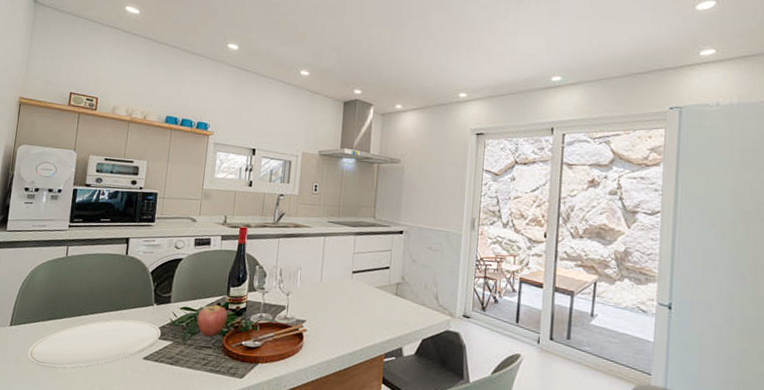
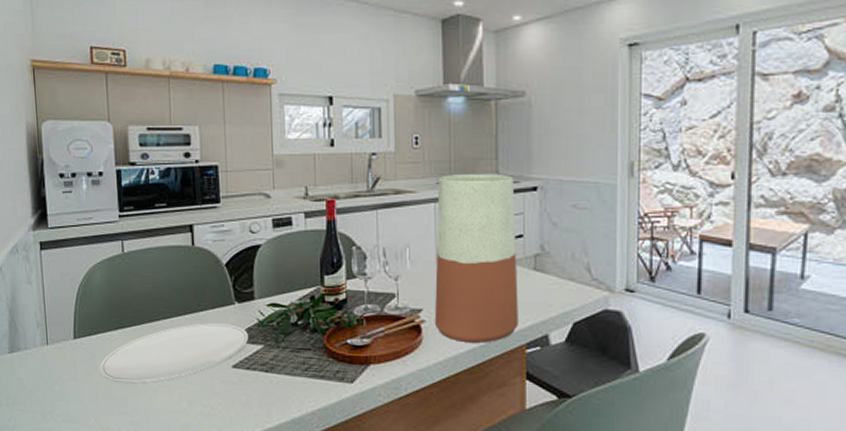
fruit: present [197,299,228,337] -> none [289,291,326,337]
vase: none [315,216,386,351] -> present [435,173,518,343]

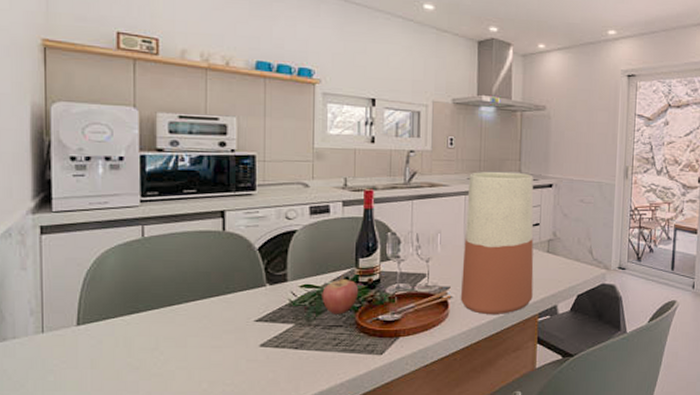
plate: present [100,322,248,384] -> none [107,304,278,368]
fruit: none [289,291,326,337] -> present [322,273,359,315]

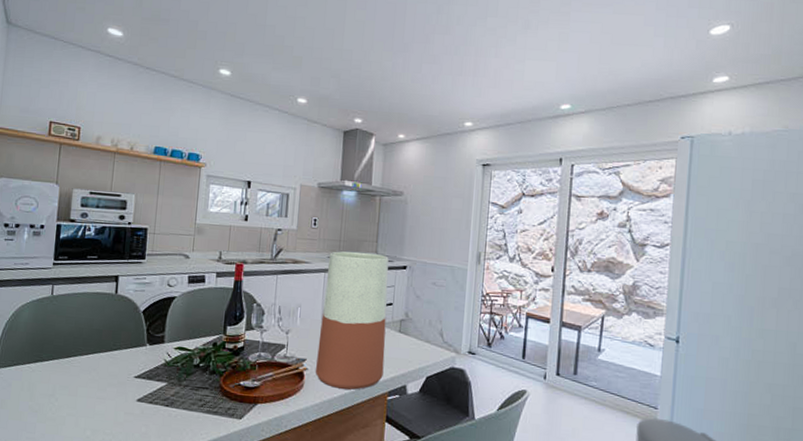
fruit: present [322,273,359,315] -> none [192,339,225,378]

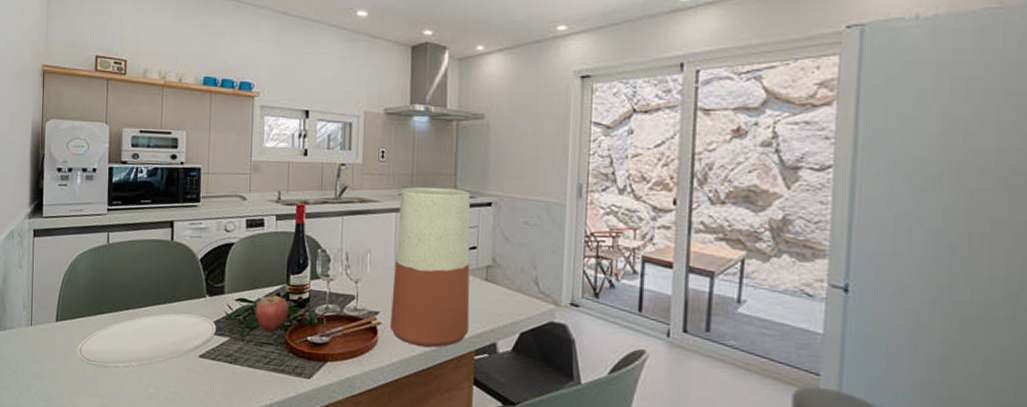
plate: none [14,360,155,412] -> present [77,313,216,368]
fruit: none [192,339,225,378] -> present [255,289,289,332]

